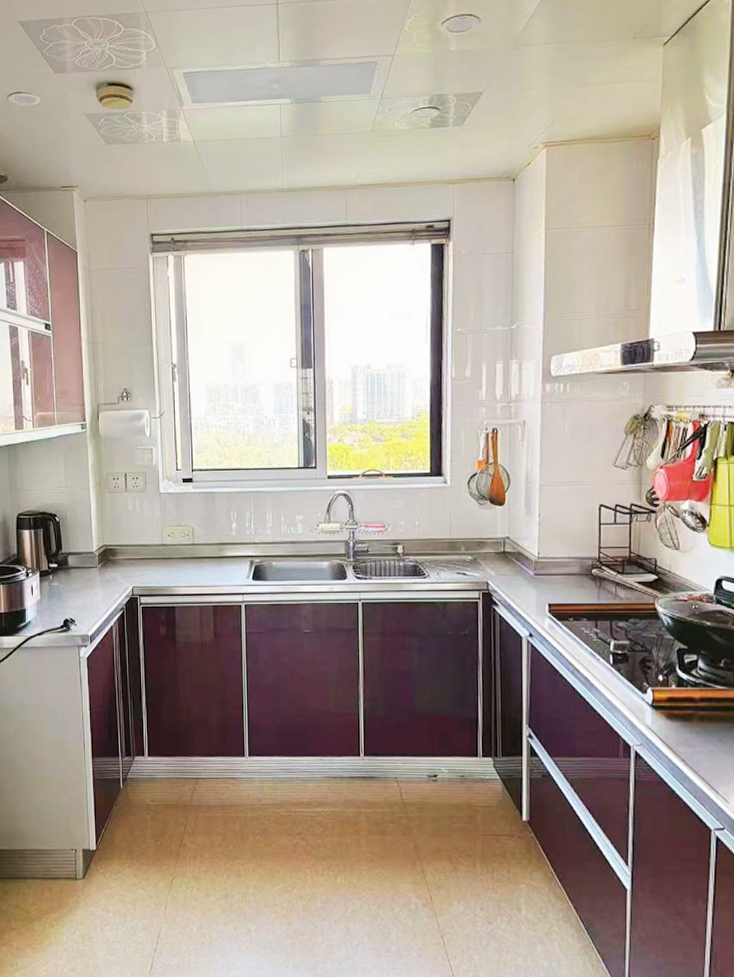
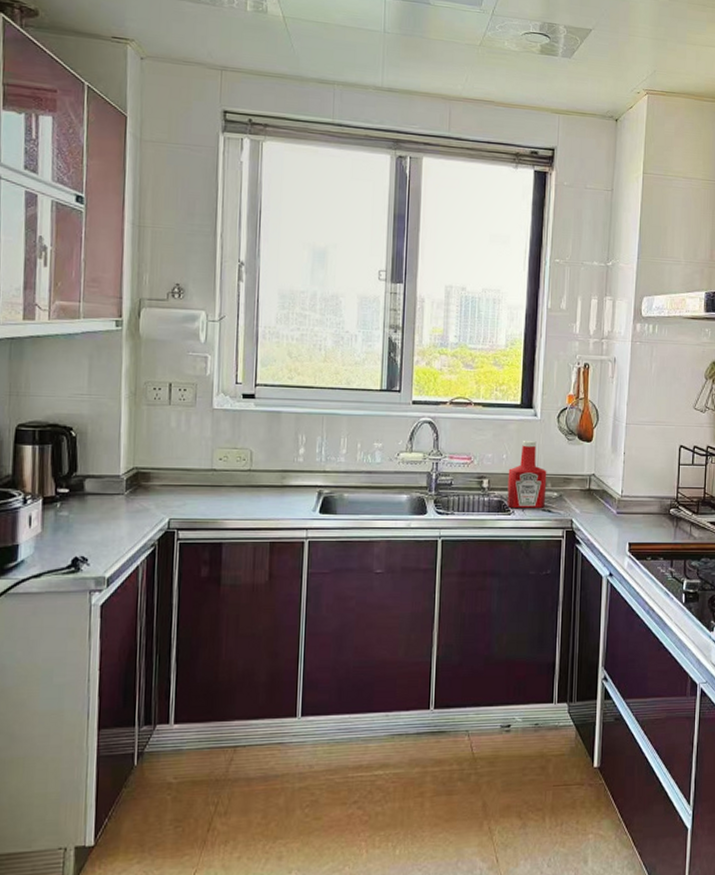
ketchup bottle: none [421,506,460,573] -> present [507,440,547,509]

